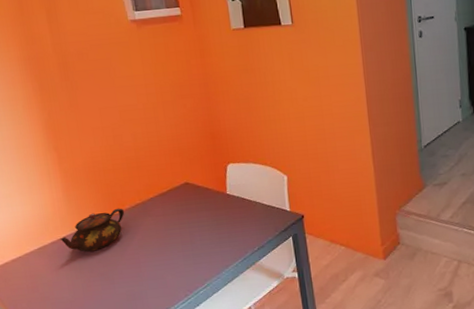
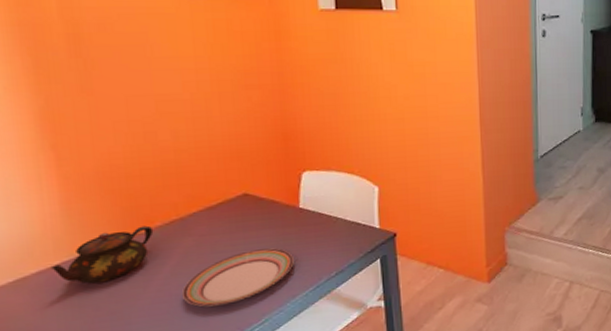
plate: none [147,226,226,272] -> present [182,248,294,307]

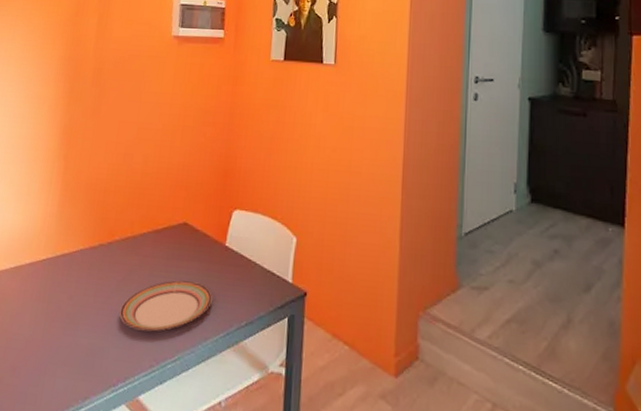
teapot: present [50,225,154,284] -> none [38,237,113,284]

